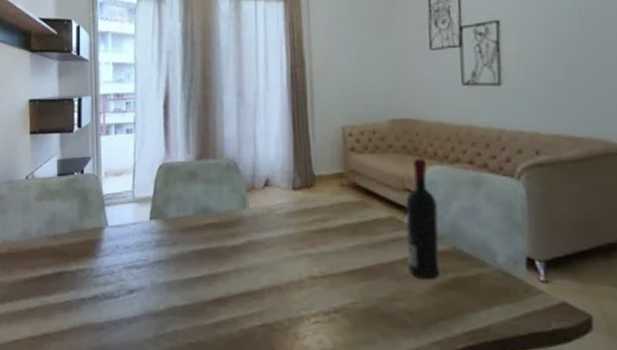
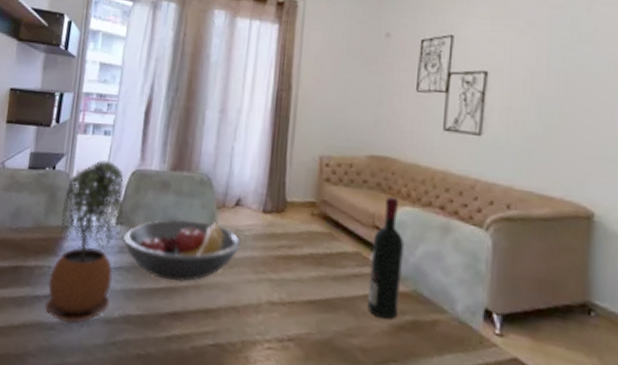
potted plant: none [91,157,157,322] -> present [44,159,124,324]
fruit bowl: none [159,203,276,268] -> present [123,219,242,283]

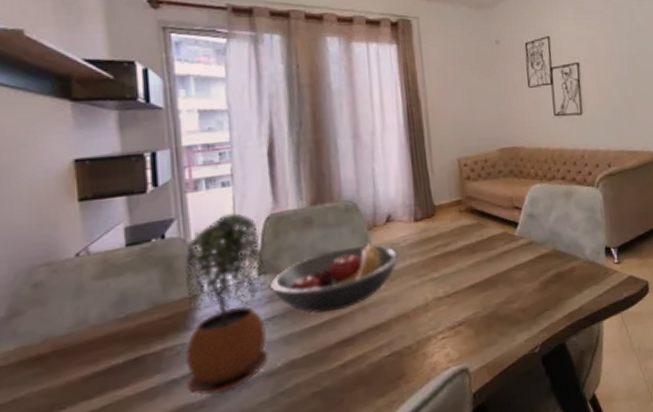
wine bottle: present [367,196,404,320] -> none [514,179,544,280]

